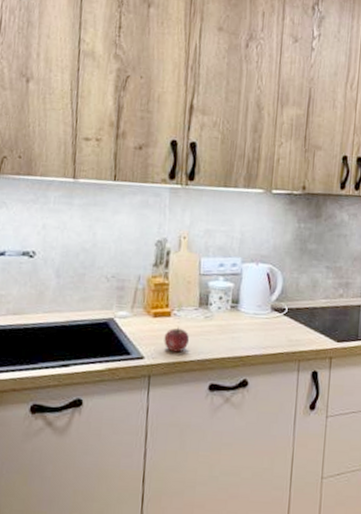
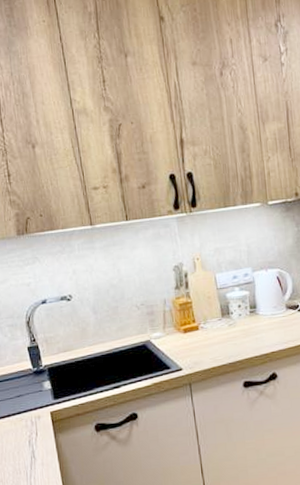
apple: present [164,326,190,352] -> none [196,337,219,360]

